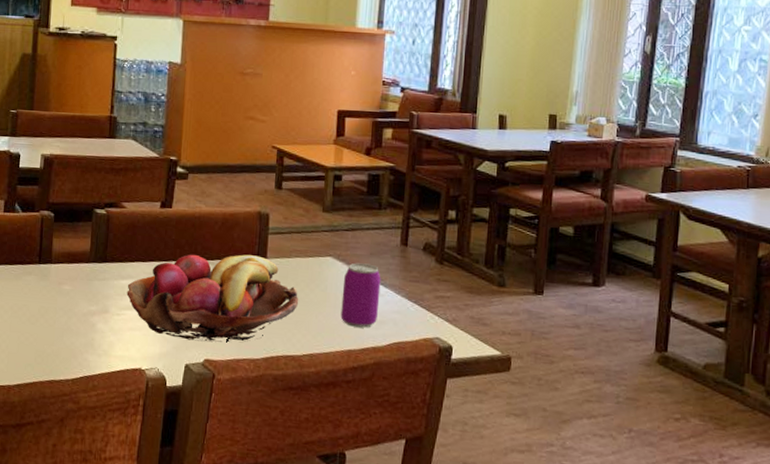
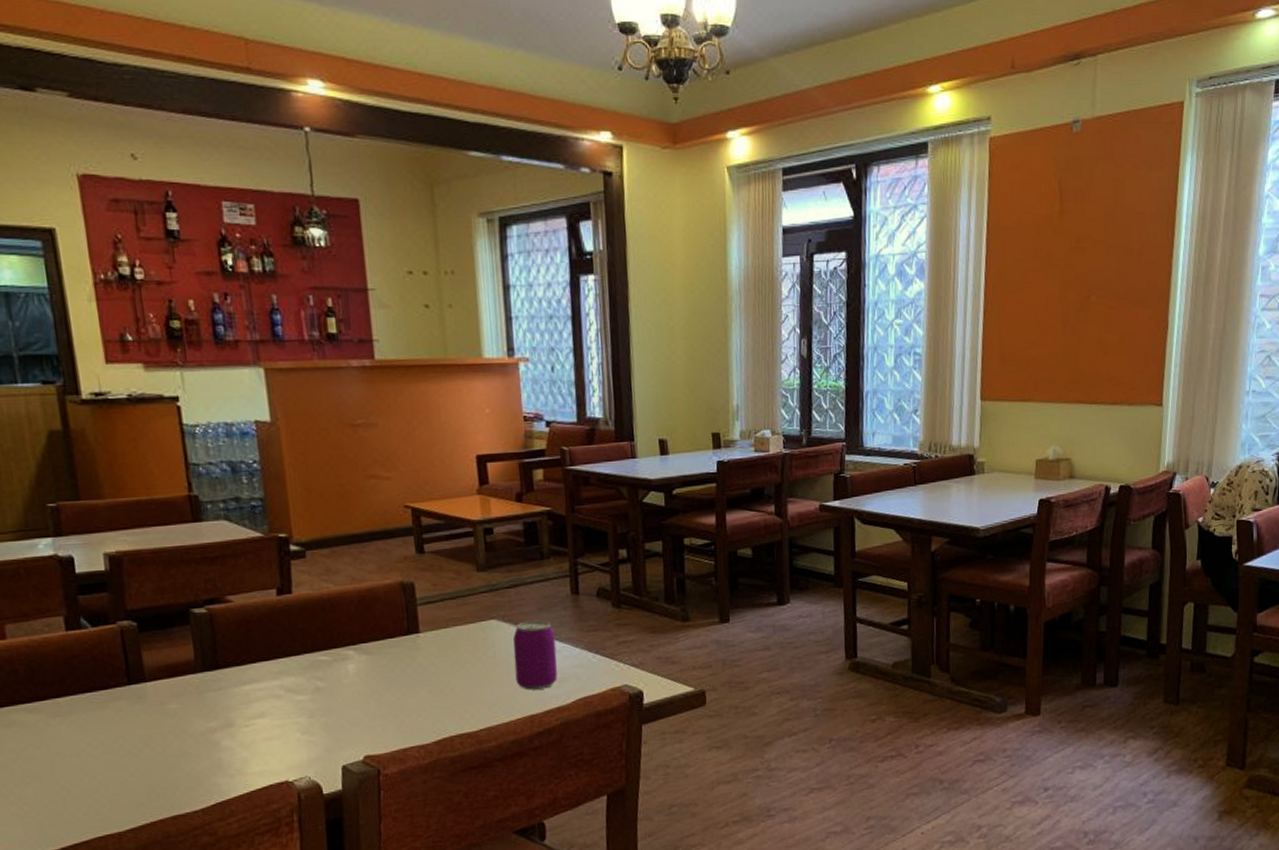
fruit basket: present [126,254,299,342] -> none [251,631,466,739]

